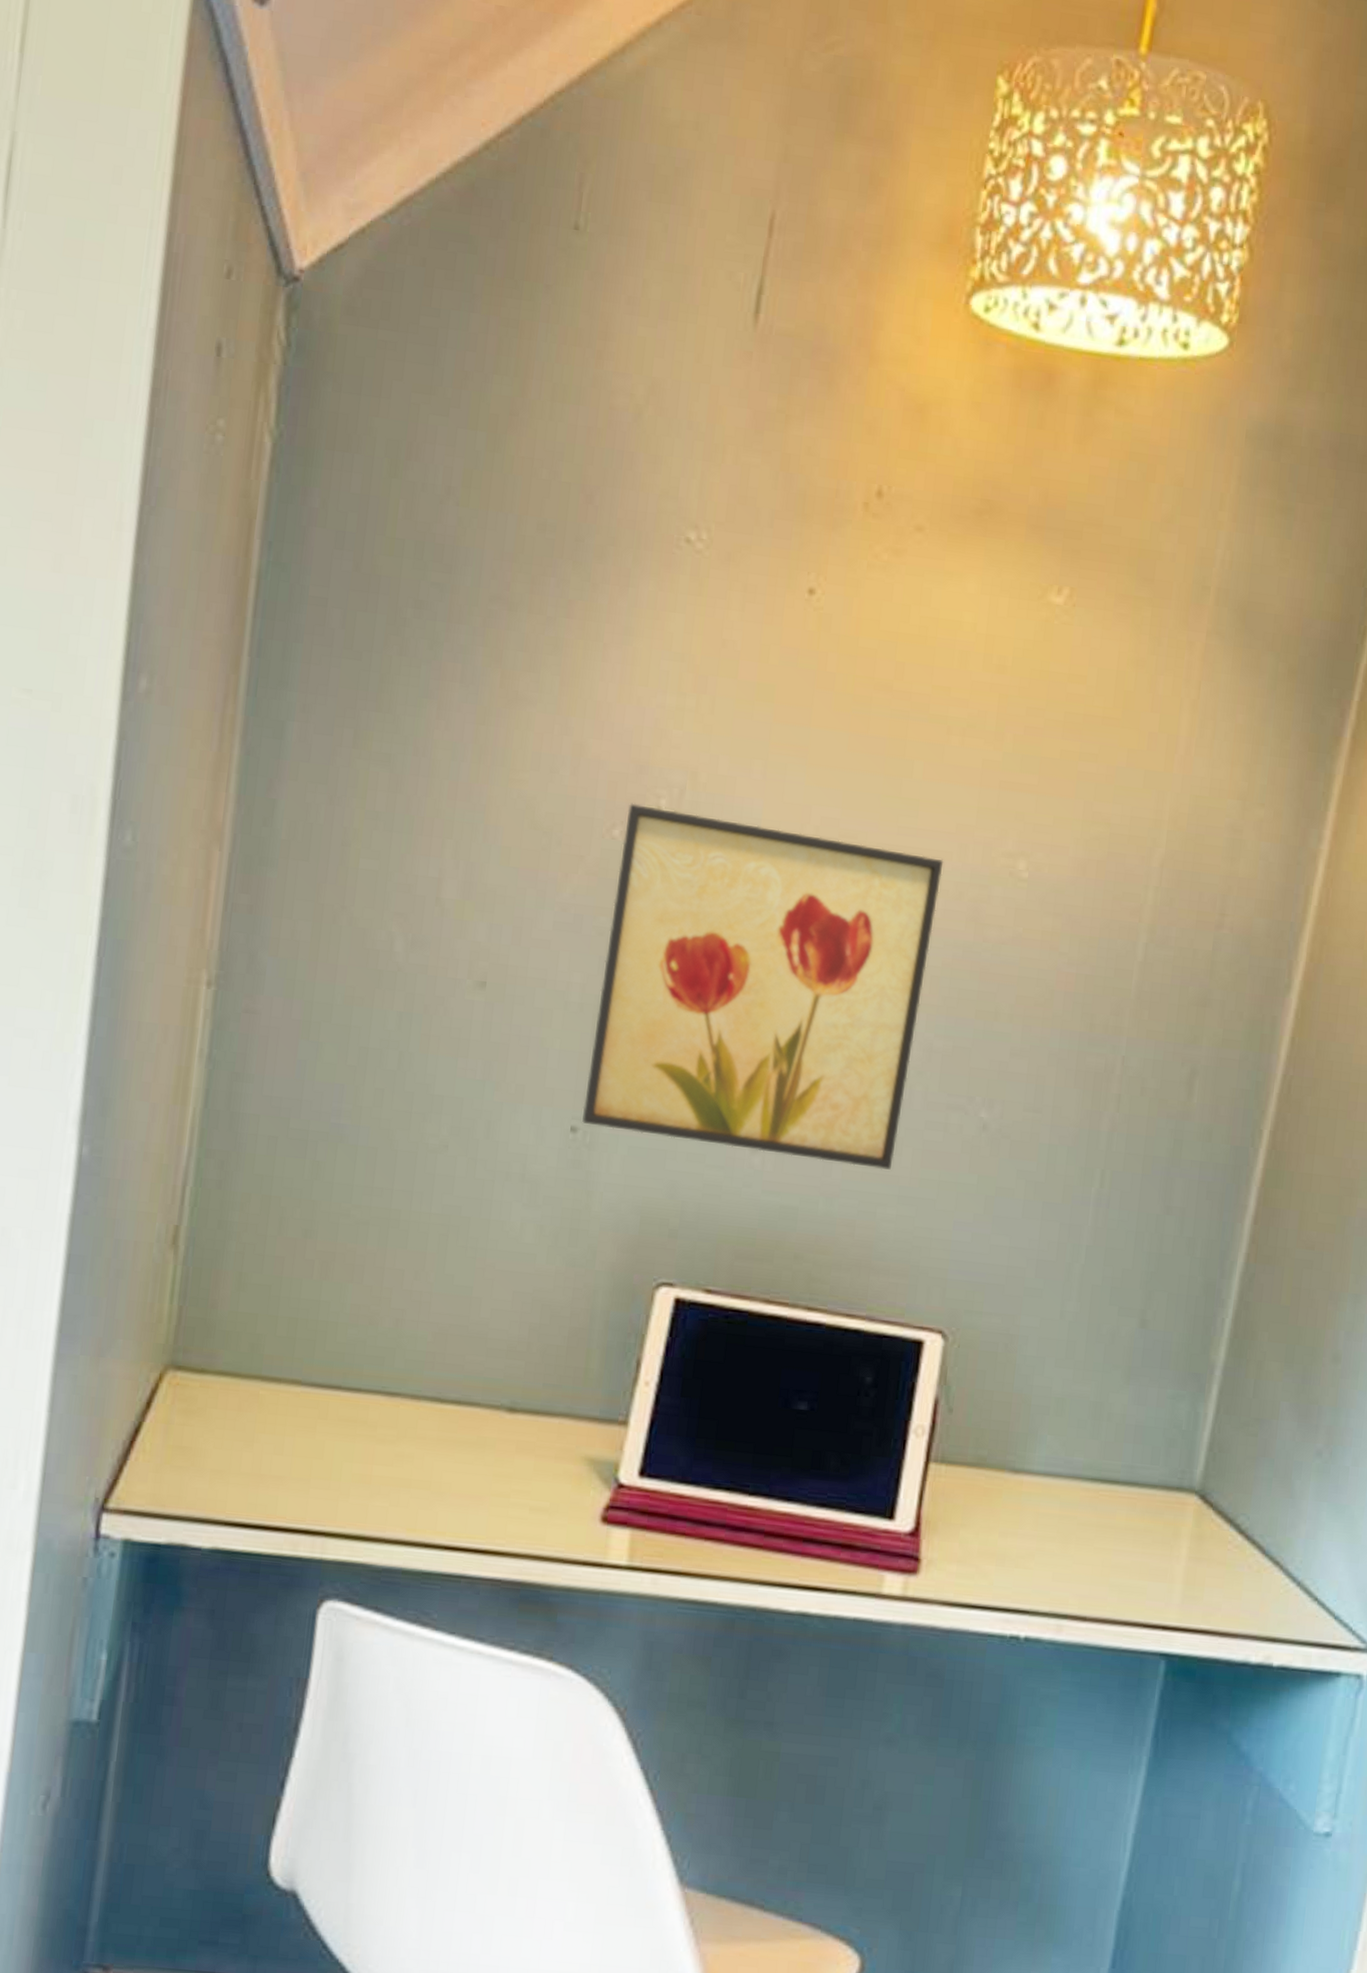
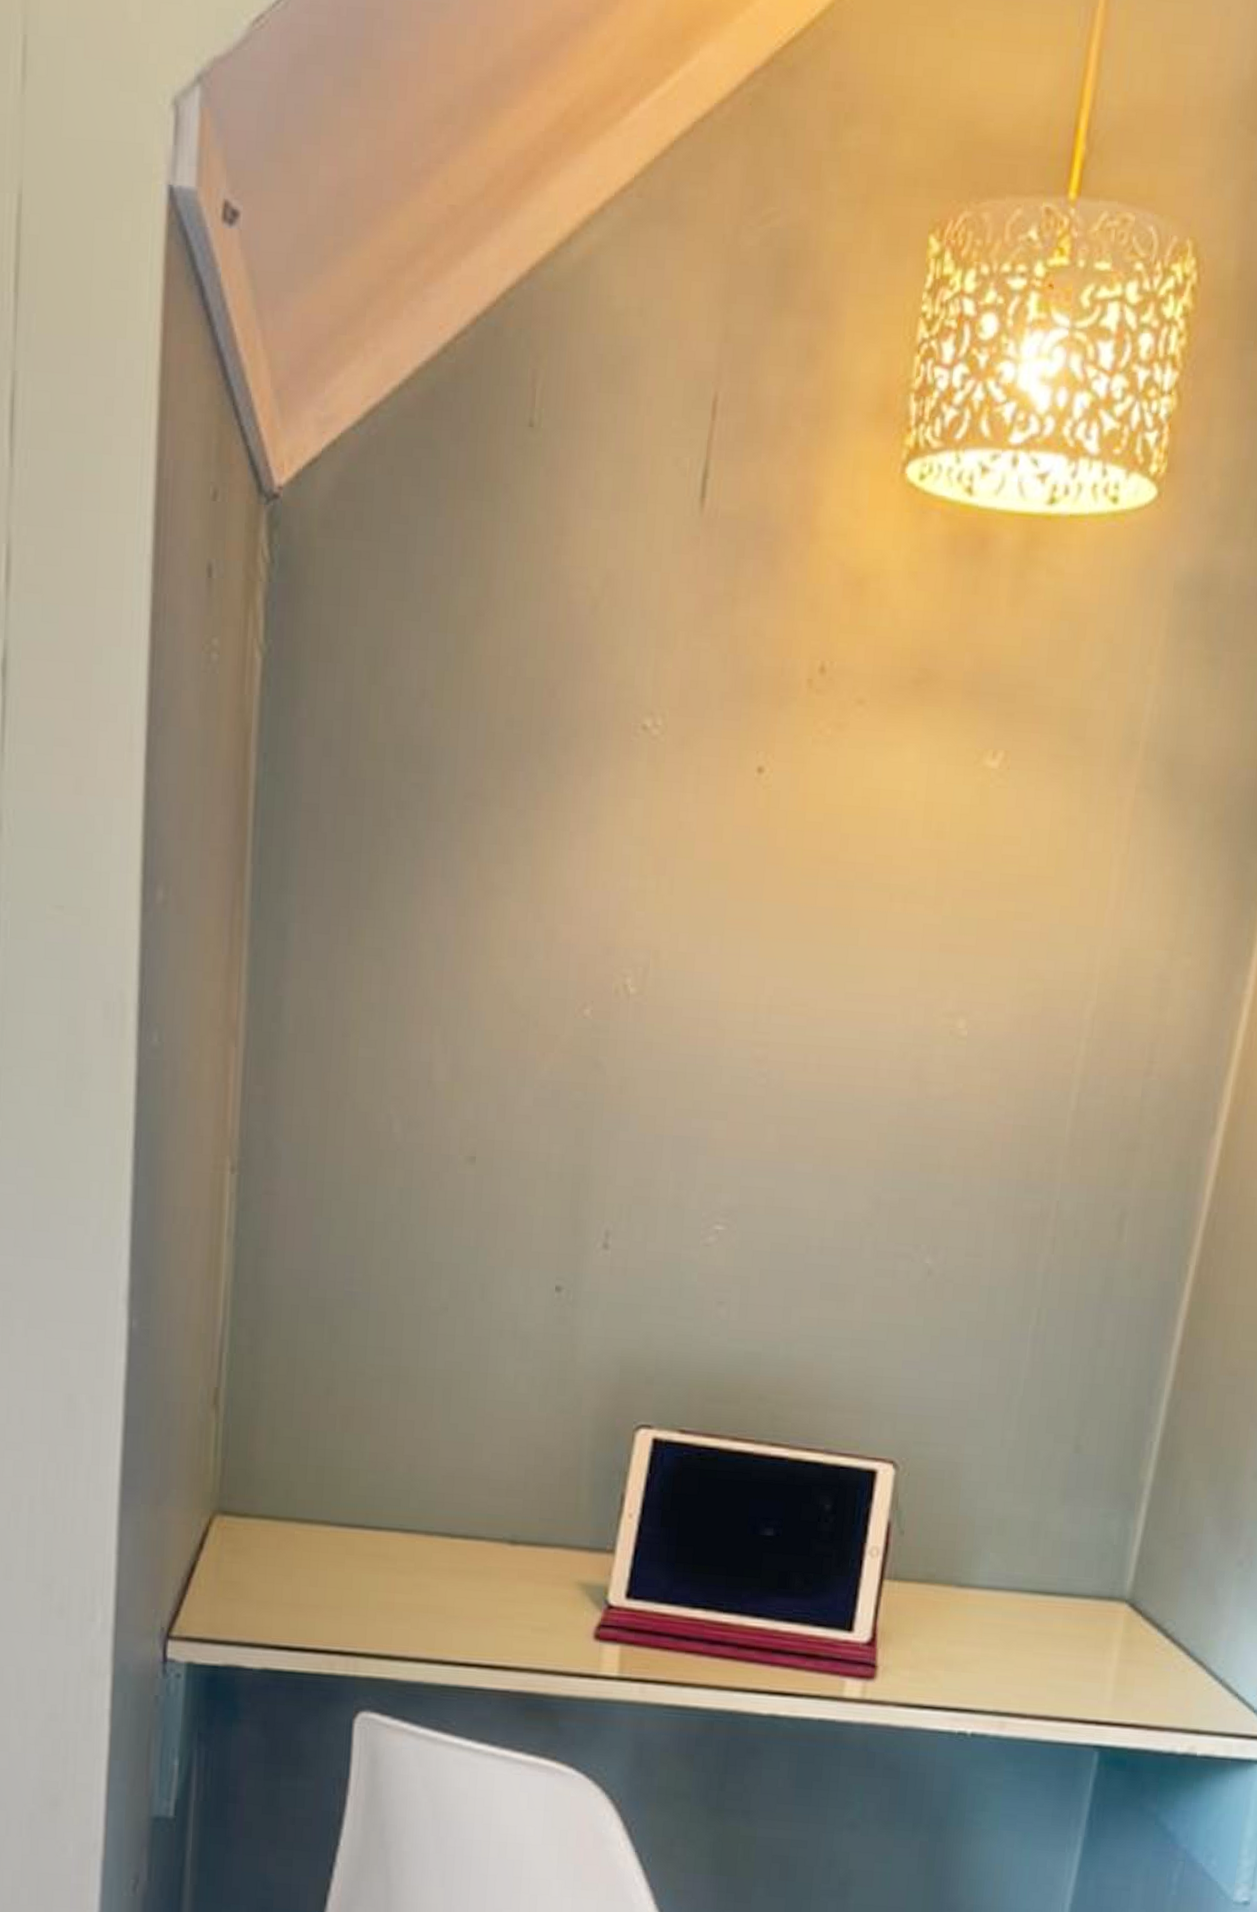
wall art: present [582,803,944,1170] -> none [565,983,888,1316]

